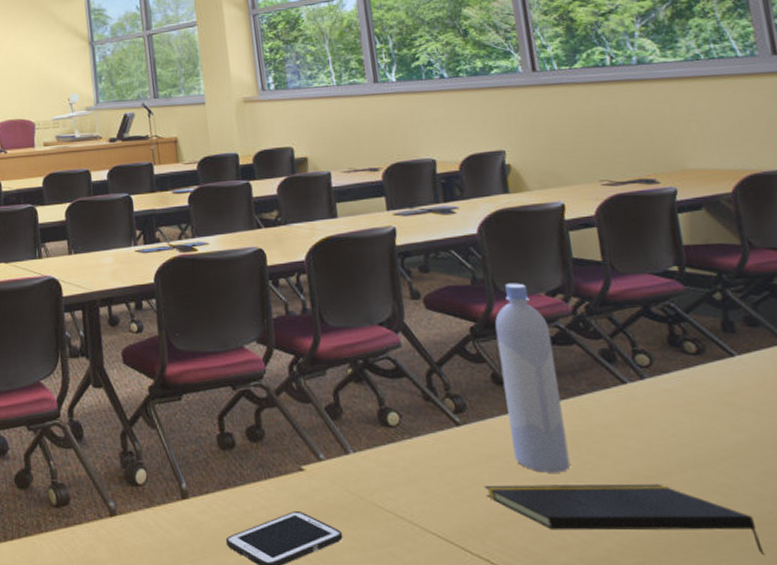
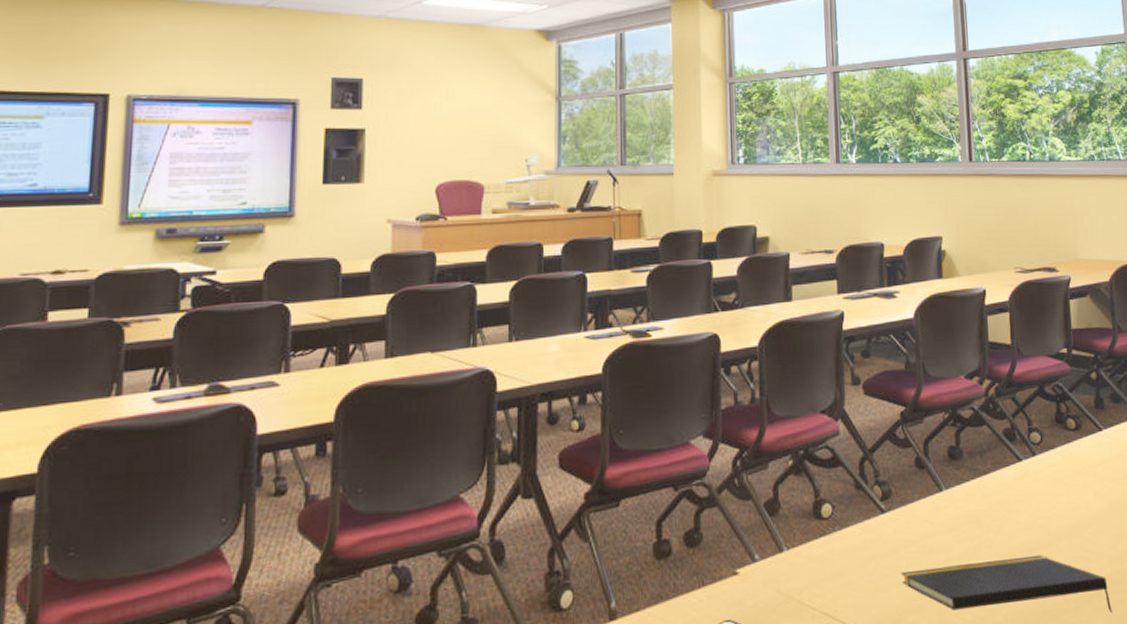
bottle: present [494,283,571,473] -> none [921,366,974,554]

